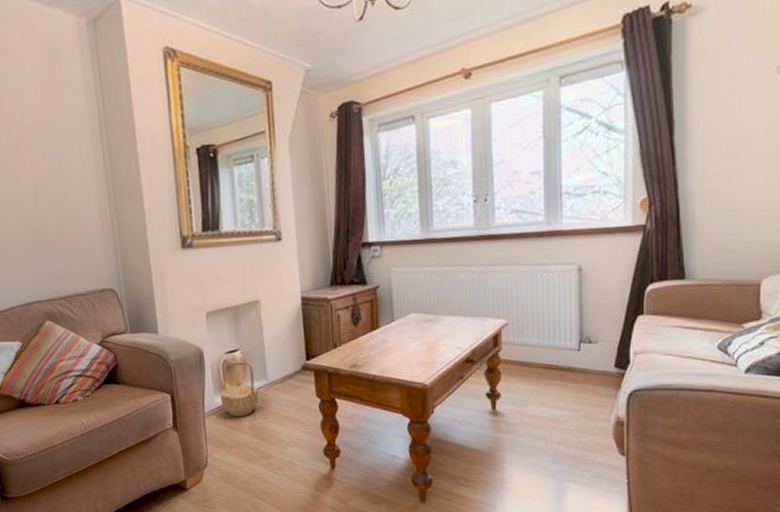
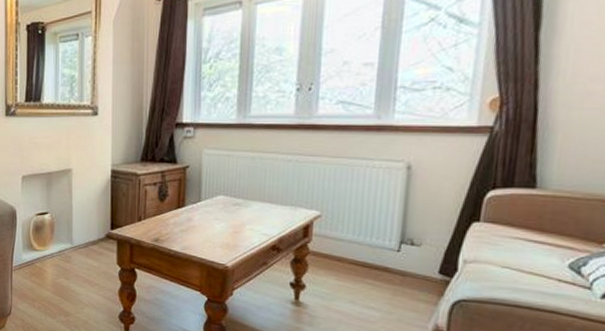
basket: present [220,359,259,417] -> none [28,220,63,274]

